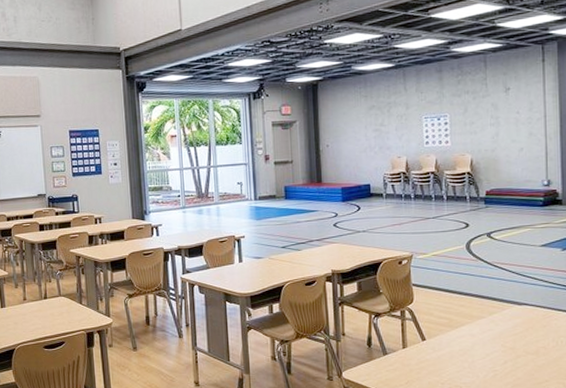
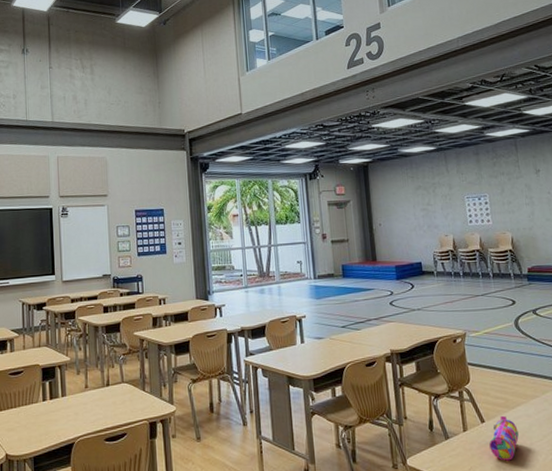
pencil case: none [429,334,460,377] -> present [489,415,519,461]

